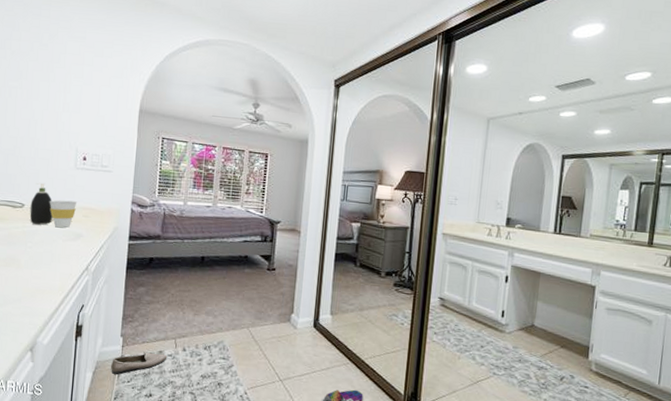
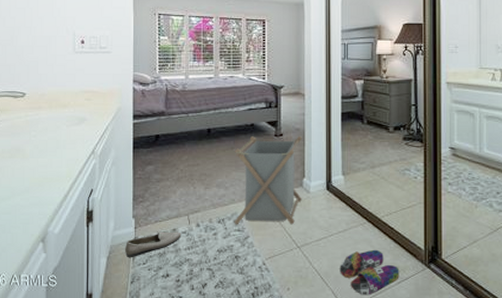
soap dispenser: present [29,182,53,225] -> none [31,70,54,112]
cup: present [49,200,76,228] -> none [51,85,78,114]
laundry basket: none [219,268,294,358] -> present [234,135,302,225]

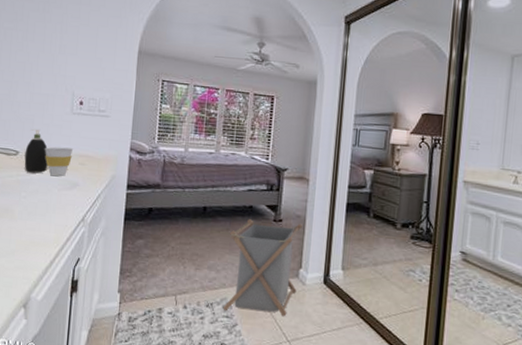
soap dispenser: none [31,70,54,112] -> present [24,128,48,174]
cup: none [51,85,78,114] -> present [45,147,73,177]
slipper: present [125,231,182,258] -> none [108,309,167,334]

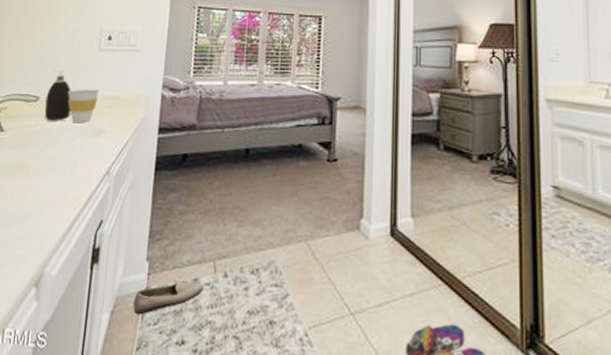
slipper: none [108,309,167,334] -> present [133,280,205,315]
laundry basket: present [223,219,302,317] -> none [271,160,361,282]

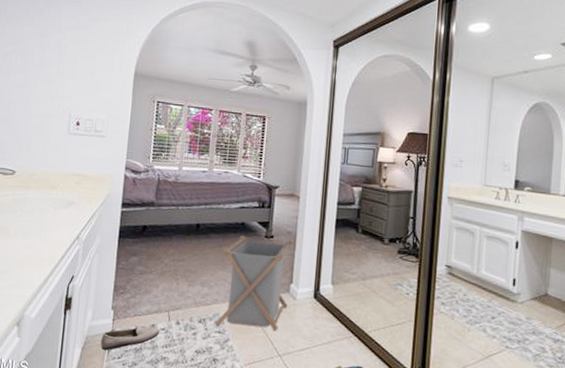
soap dispenser: present [44,70,71,121] -> none [20,148,44,193]
cup: present [67,89,99,123] -> none [41,166,69,196]
laundry basket: none [271,160,361,282] -> present [215,235,293,332]

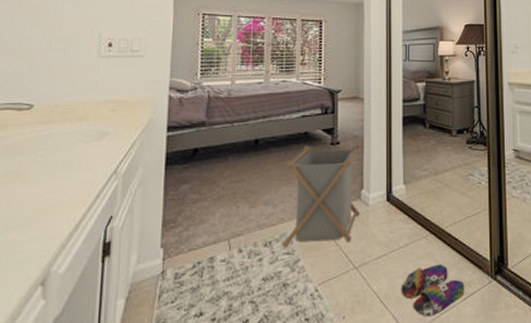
slipper: present [101,325,160,351] -> none [149,260,220,297]

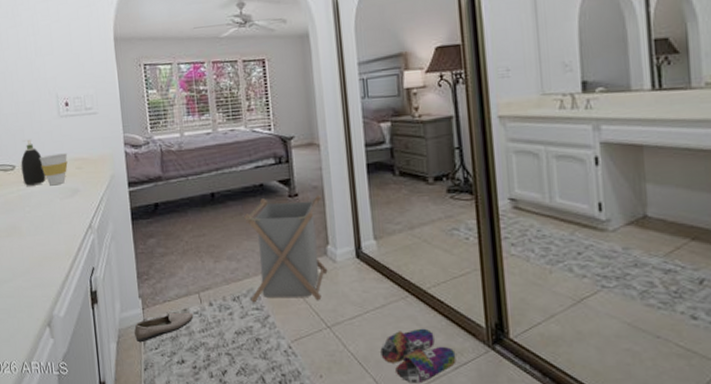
soap dispenser: none [40,77,70,127] -> present [21,139,46,186]
cup: none [66,94,101,128] -> present [40,153,68,186]
slipper: none [149,260,220,297] -> present [134,312,194,343]

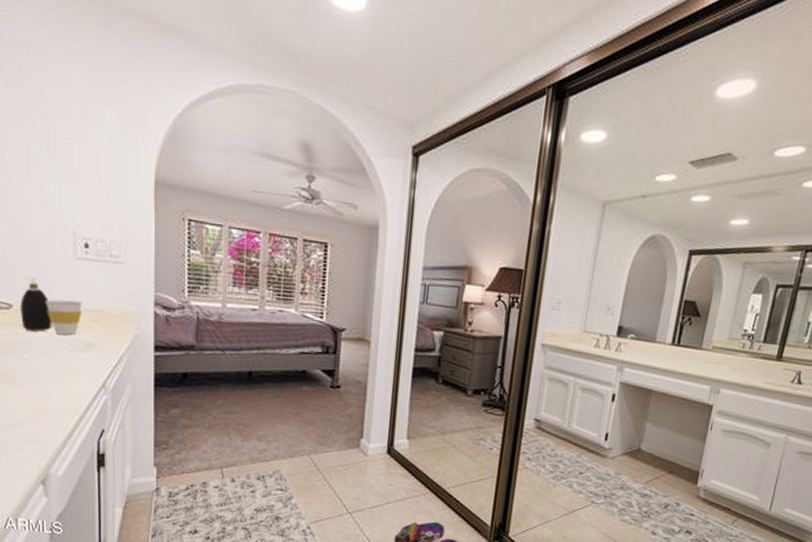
slipper: present [134,312,194,343] -> none [145,483,213,510]
laundry basket: present [244,194,328,303] -> none [276,385,363,489]

